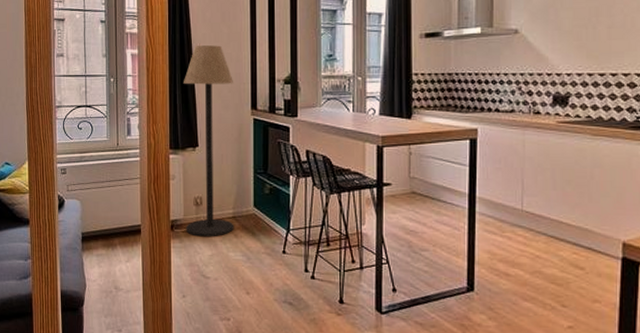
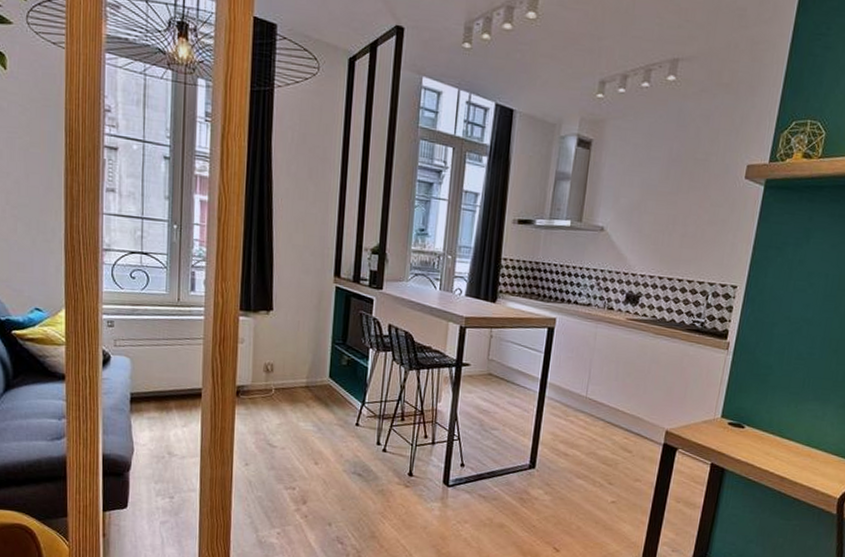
floor lamp: present [183,45,234,237] -> none [253,201,317,406]

